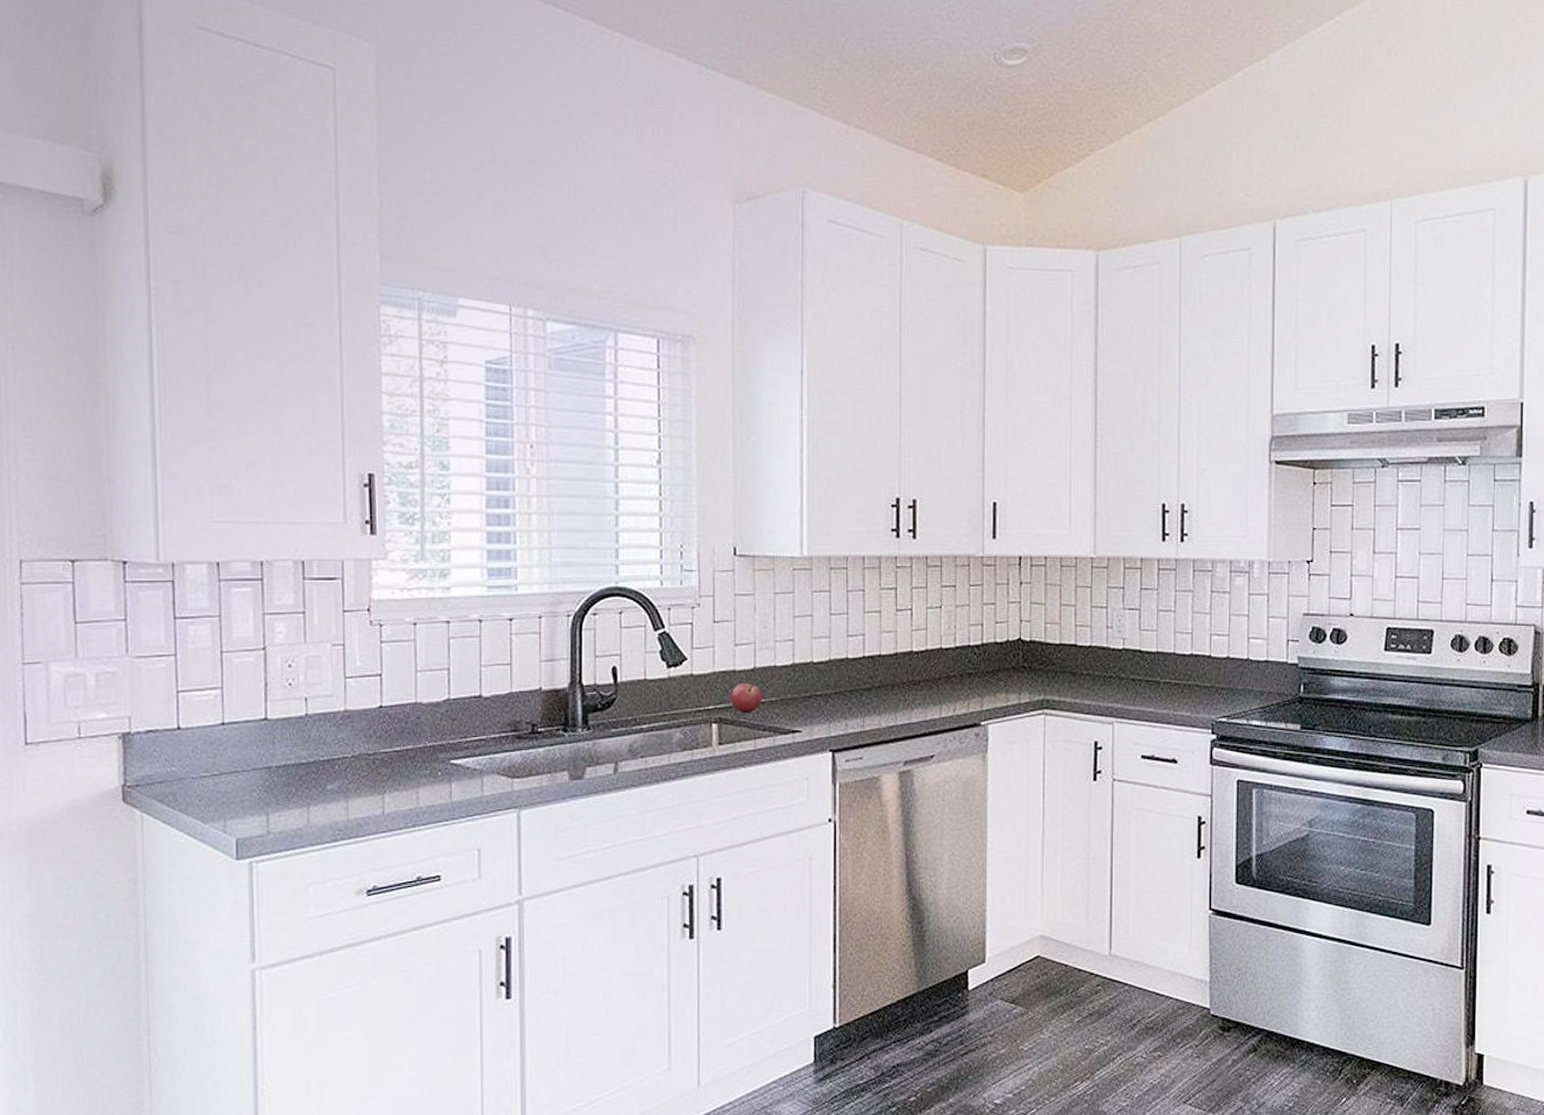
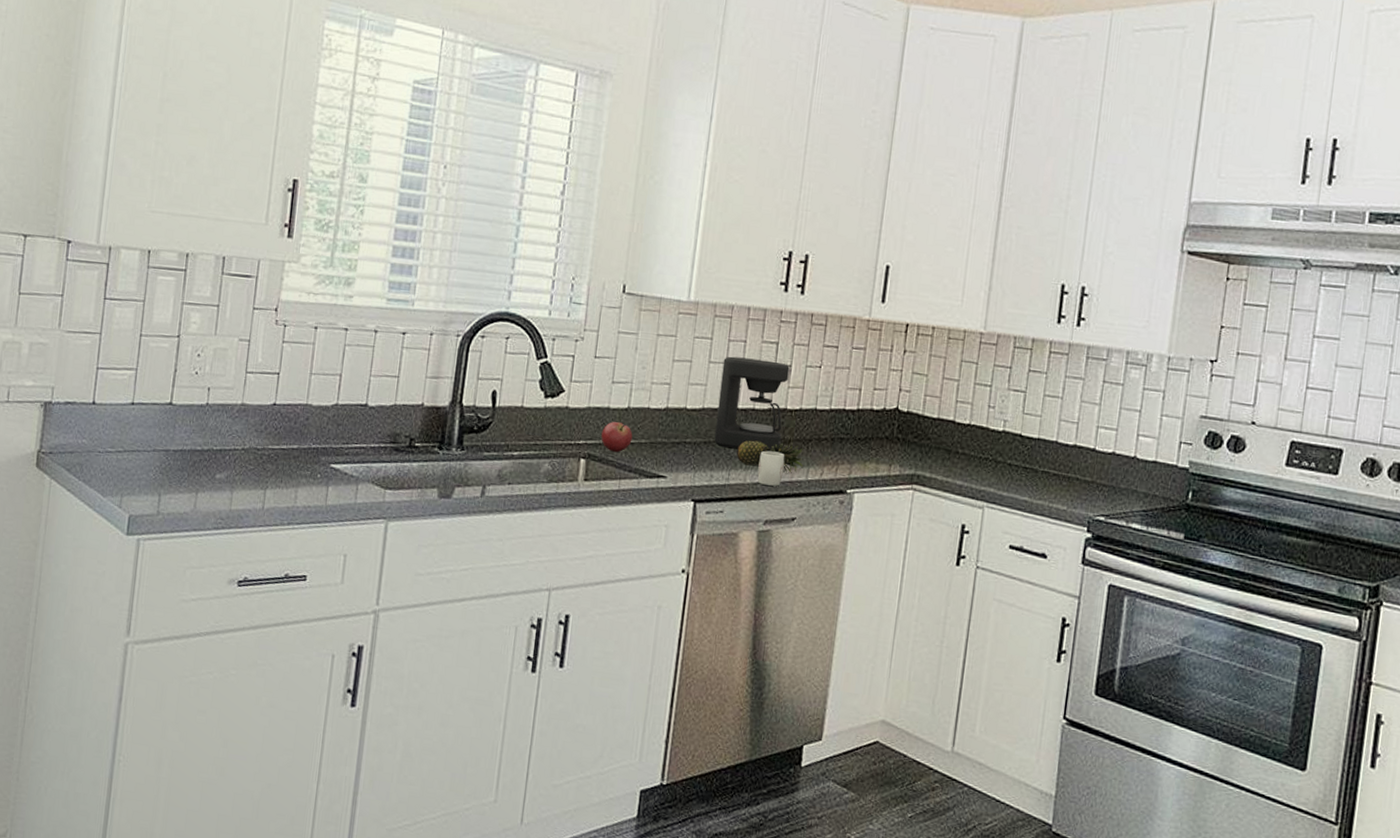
coffee maker: none [844,606,911,696] -> present [714,356,790,450]
fruit: none [869,685,935,713] -> present [736,440,803,473]
mug: none [892,694,917,727] -> present [757,450,785,486]

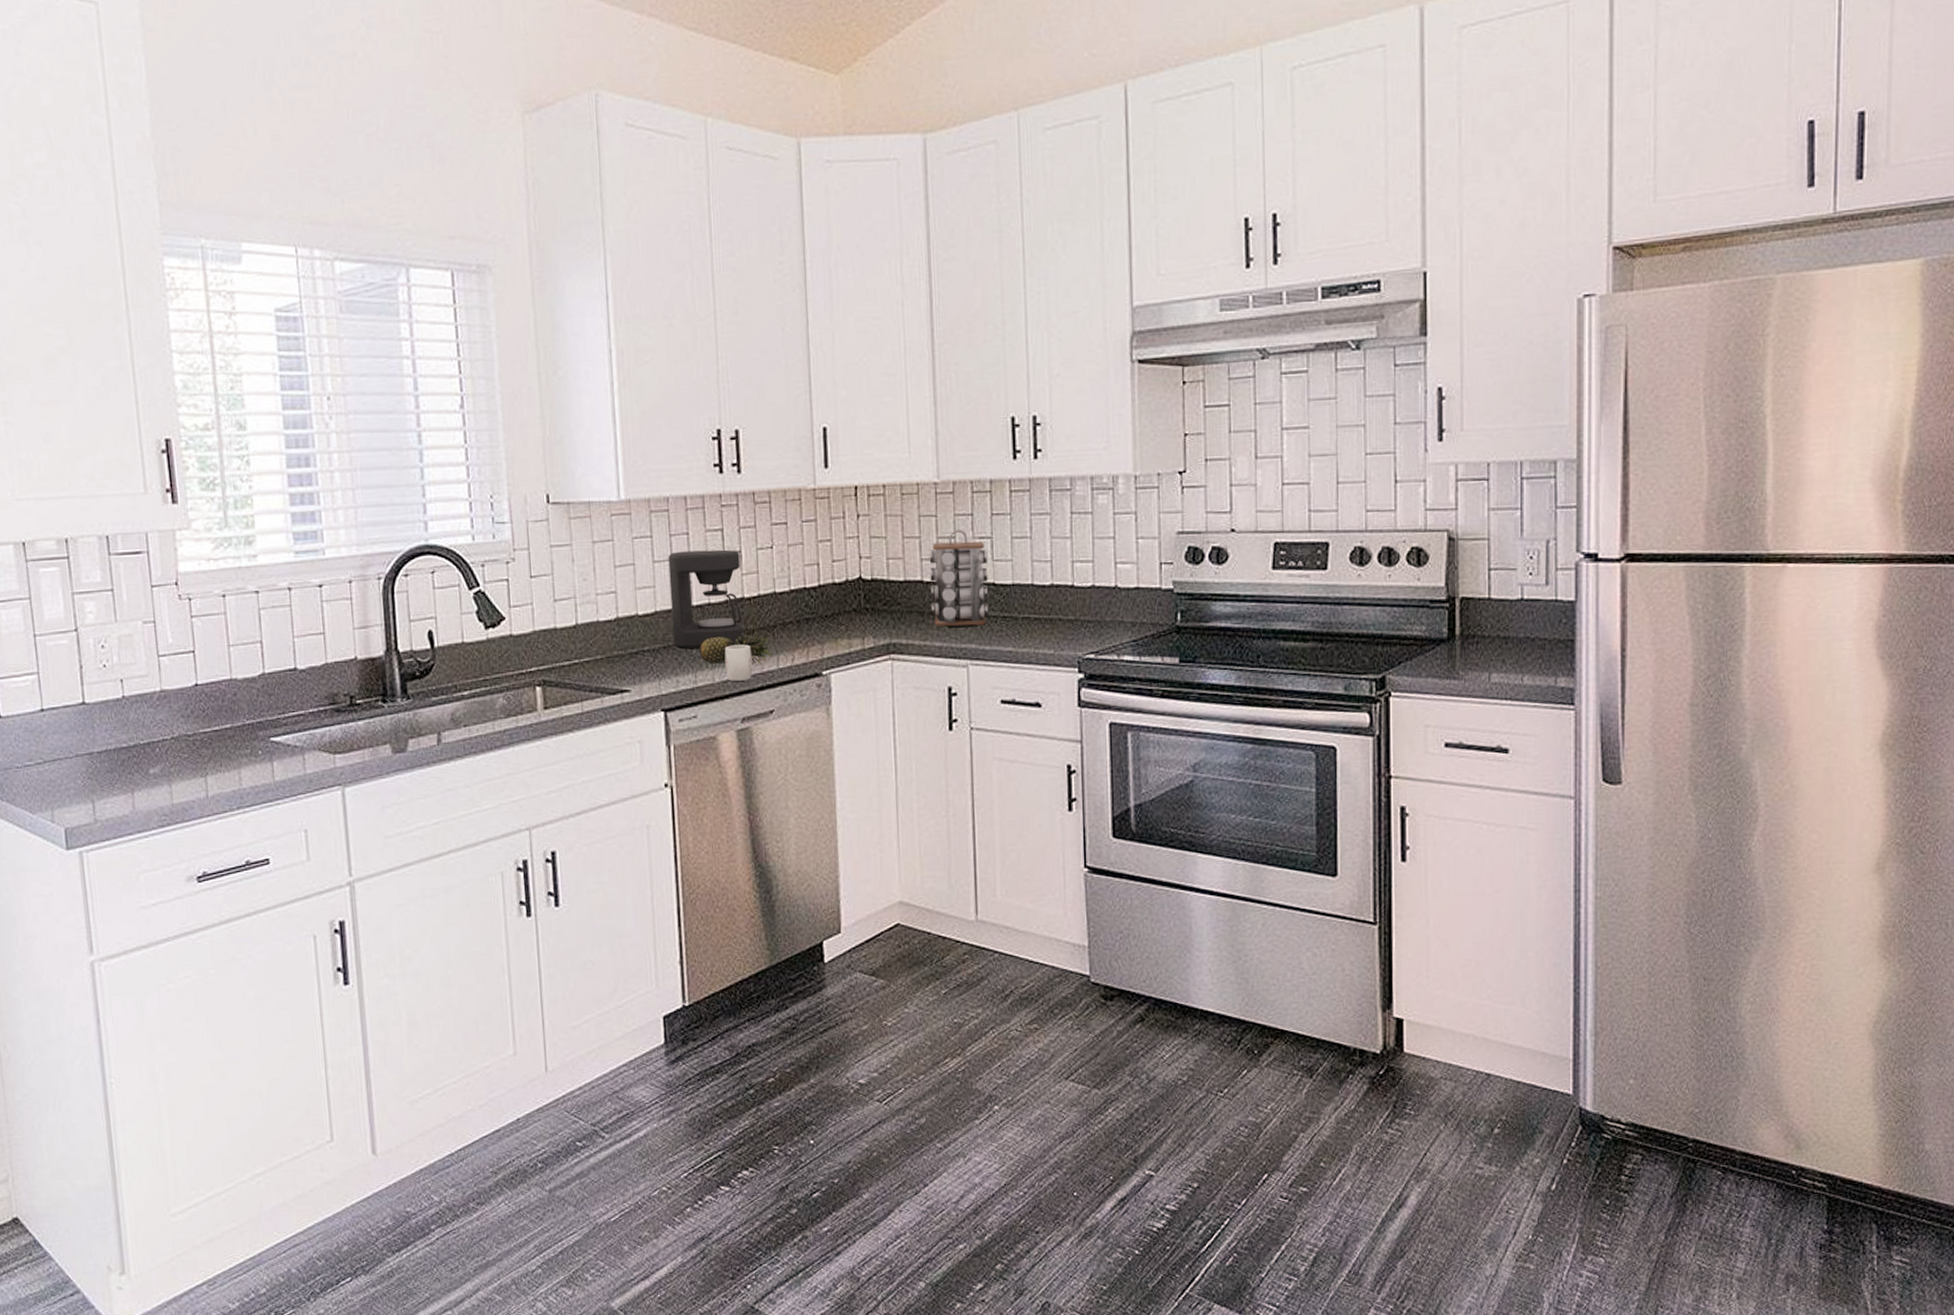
fruit: present [601,422,633,453] -> none [553,642,587,674]
spice rack: none [957,378,1019,472] -> present [929,528,989,628]

